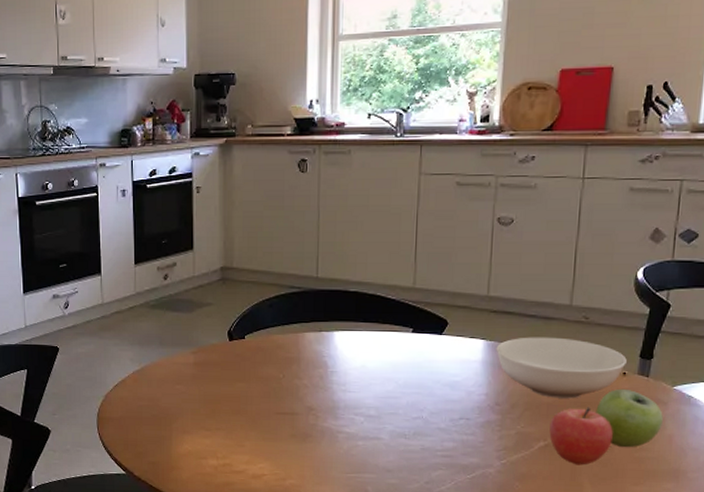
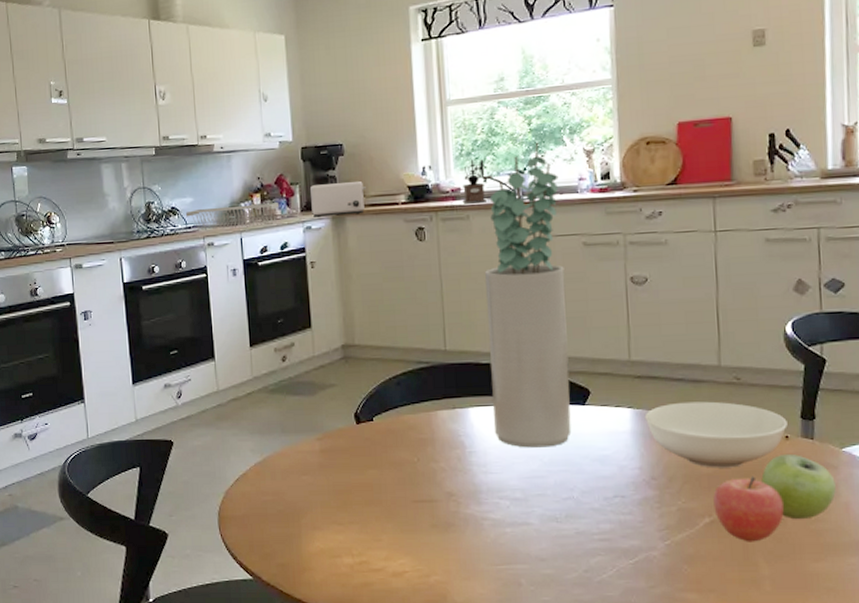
dish rack: none [81,128,170,150] -> present [186,202,280,229]
toaster: none [201,110,254,145] -> present [310,180,366,218]
coffee grinder: none [346,95,378,139] -> present [462,159,494,204]
vase: none [355,81,440,371] -> present [485,142,572,448]

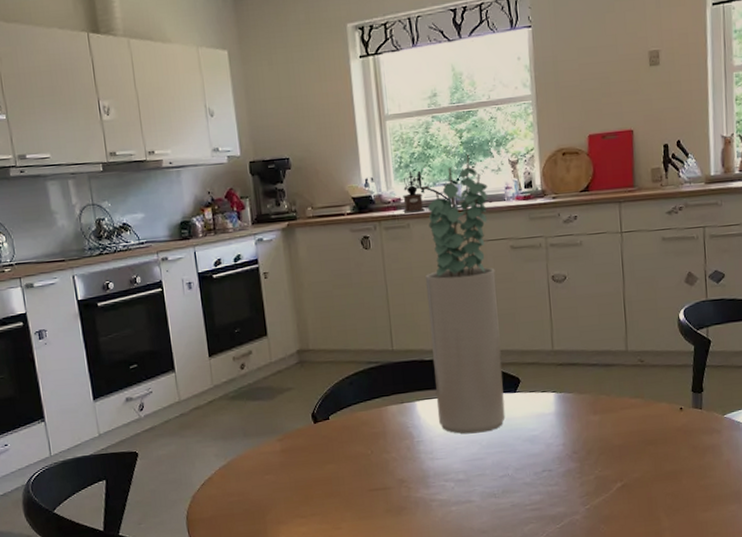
dish rack: present [186,202,280,229] -> none [138,216,231,245]
toaster: present [310,180,366,218] -> none [260,193,313,231]
bowl: present [644,401,788,468] -> none [566,382,682,440]
fruit: present [713,476,784,542] -> none [623,444,680,501]
fruit: present [761,453,836,519] -> none [661,422,720,478]

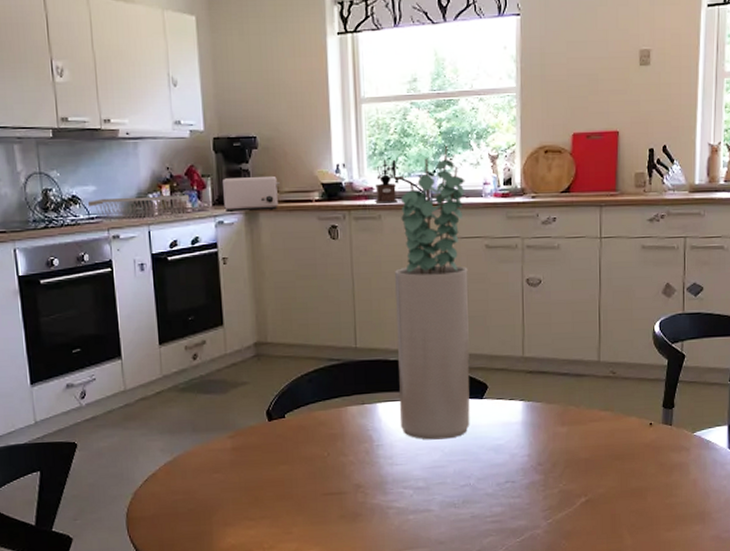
dish rack: none [138,216,231,245] -> present [88,195,190,220]
toaster: none [260,193,313,231] -> present [223,175,280,213]

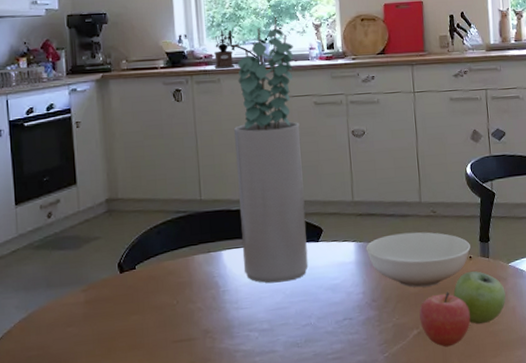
toaster: present [223,175,280,213] -> none [76,47,128,81]
bowl: none [534,393,652,454] -> present [365,232,471,288]
fruit: none [589,459,645,517] -> present [419,291,471,347]
fruit: none [629,438,687,495] -> present [453,270,506,324]

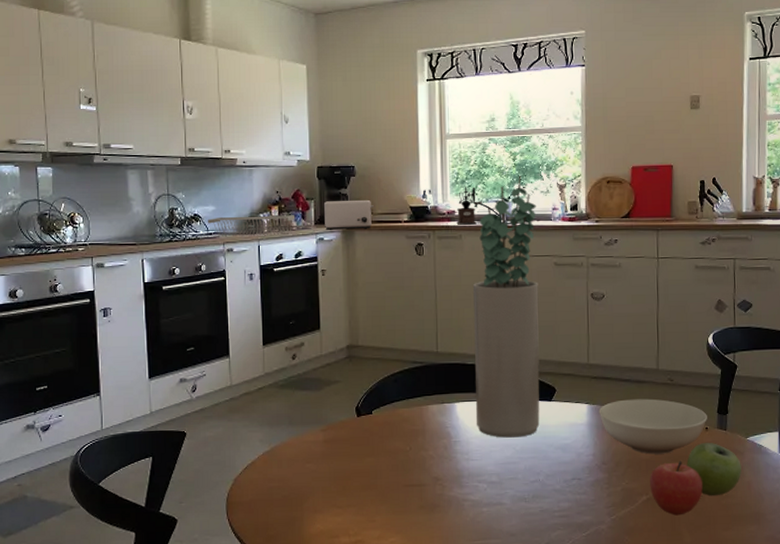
toaster: none [76,47,128,81] -> present [324,199,374,231]

